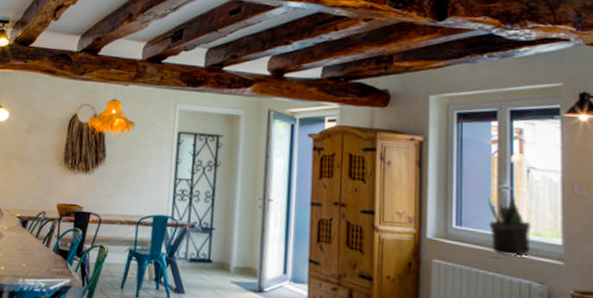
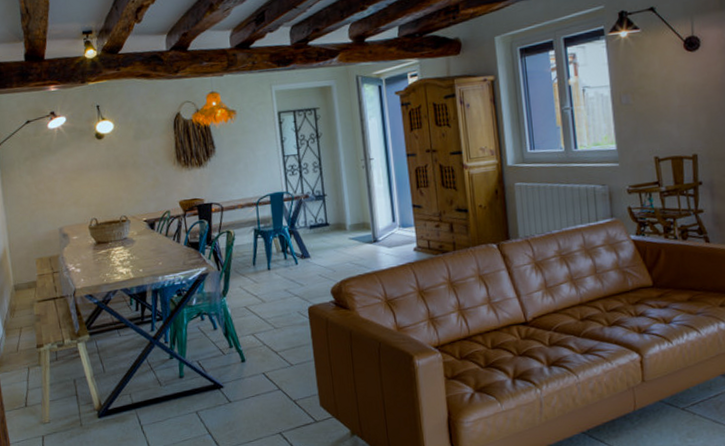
planter: present [487,197,531,257] -> none [553,115,591,168]

